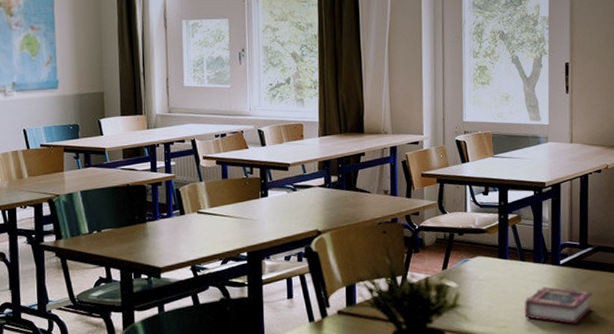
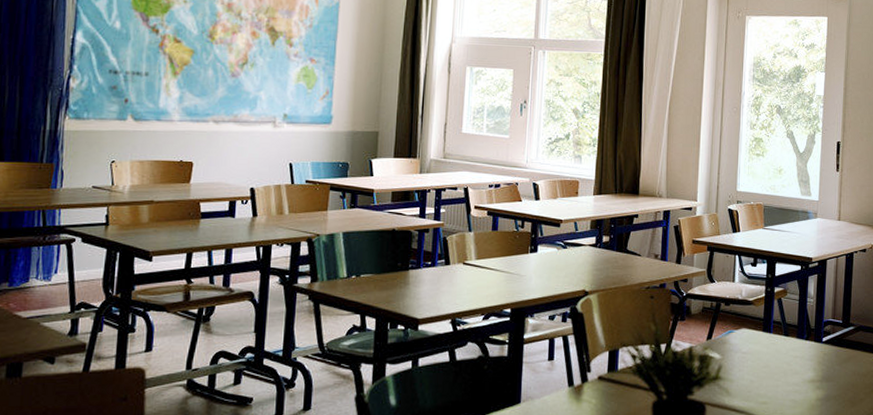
book: present [524,287,593,325] -> none [784,364,852,405]

